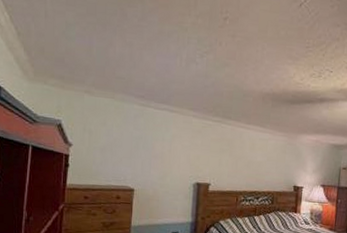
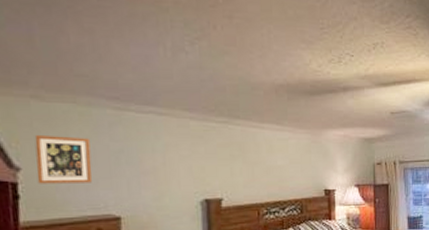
picture frame: none [82,121,120,160] -> present [34,135,93,184]

